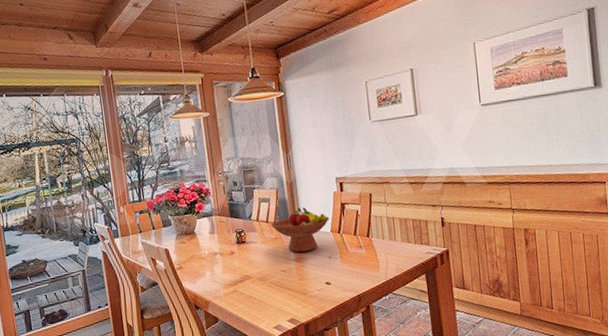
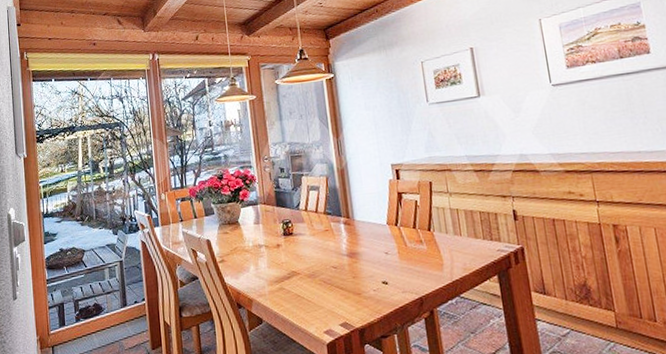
fruit bowl: present [270,207,329,252] -> none [320,196,385,246]

